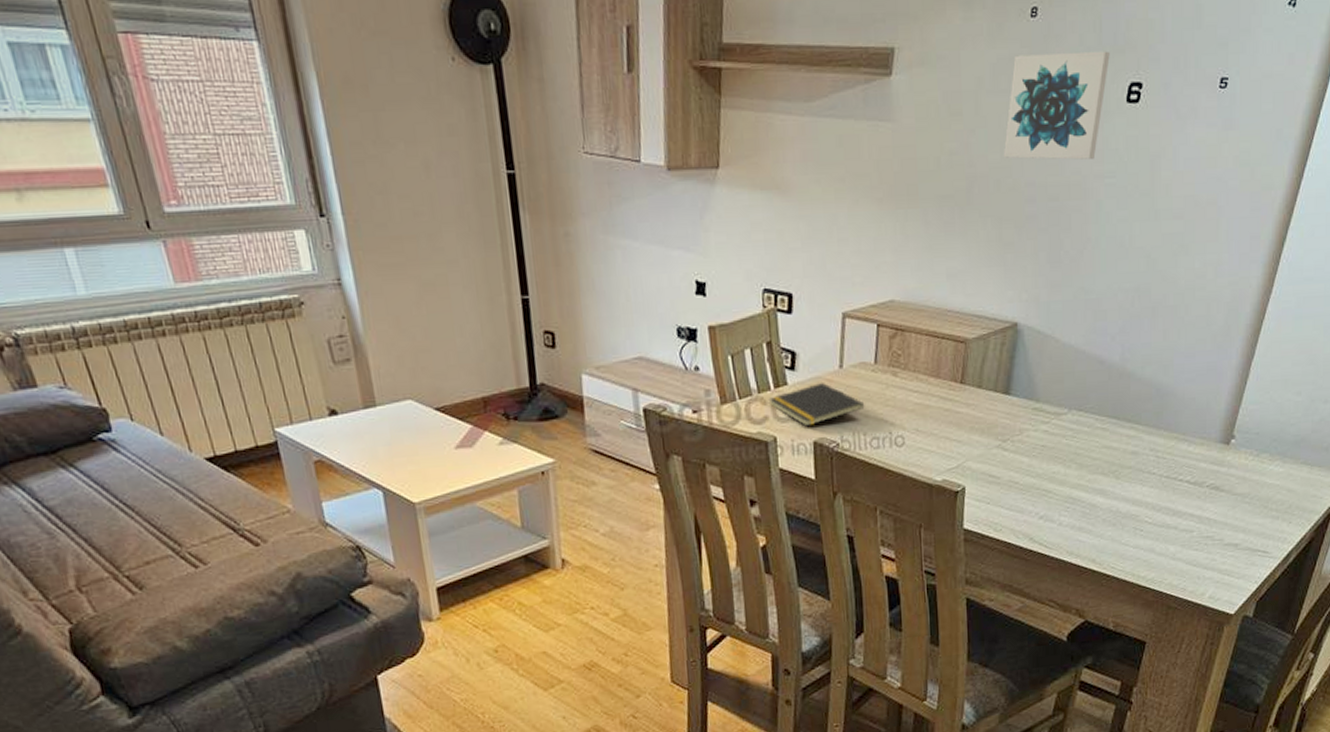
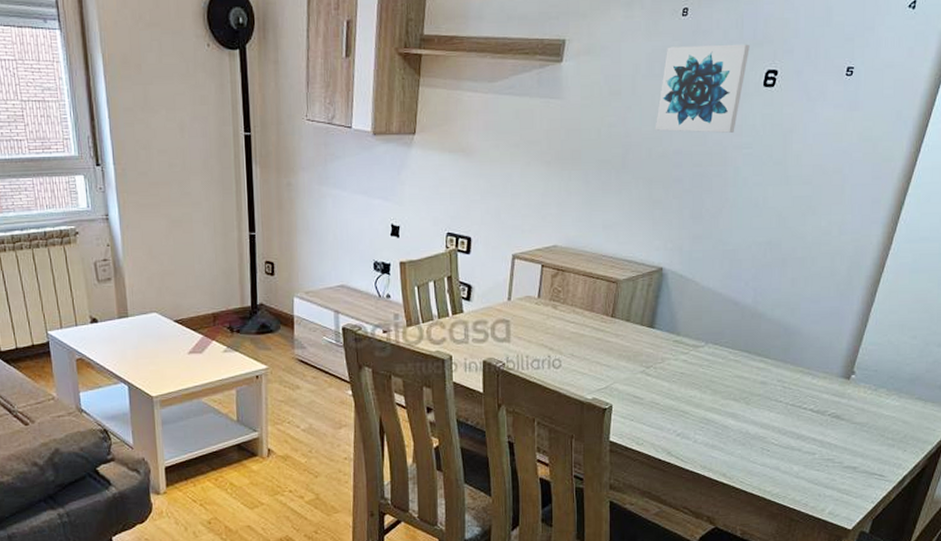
notepad: present [768,382,865,427] -> none [447,311,528,348]

